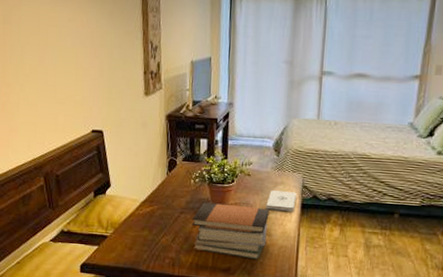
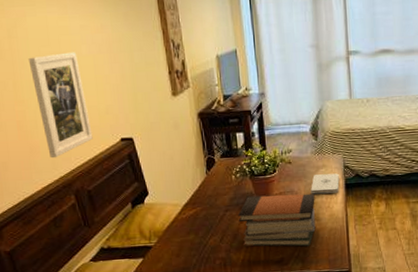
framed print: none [18,42,67,141] -> present [28,52,93,159]

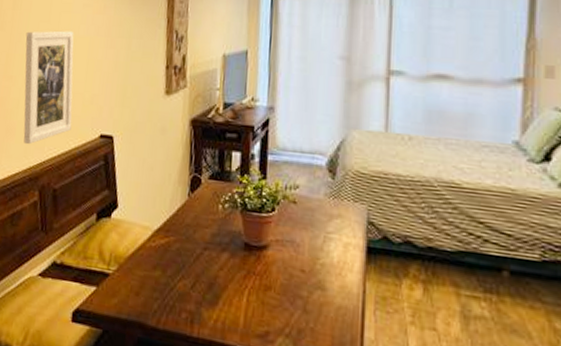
book stack: present [238,193,316,247] -> none [217,236,323,324]
notepad: present [311,173,340,194] -> none [318,225,360,257]

